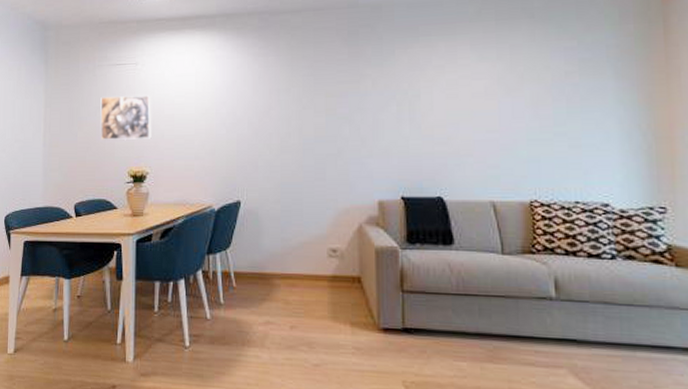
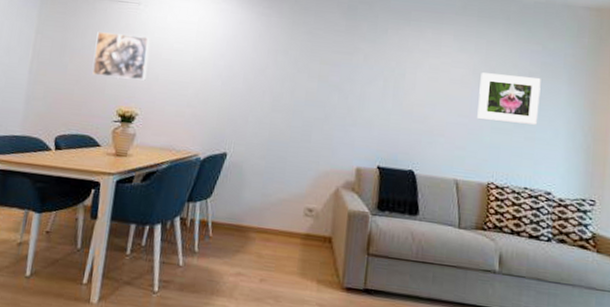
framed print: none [507,78,583,131] -> present [477,72,541,125]

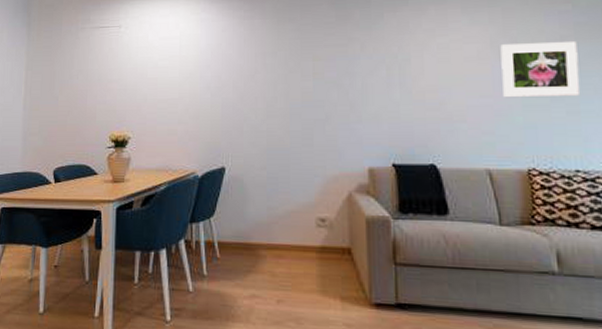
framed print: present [92,32,150,81] -> none [82,58,135,105]

